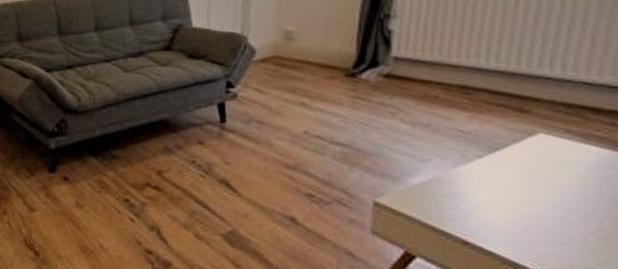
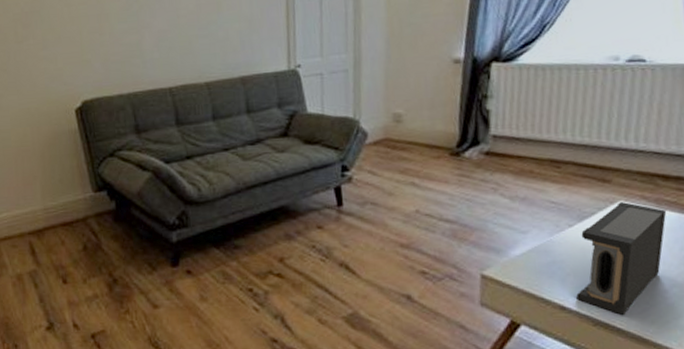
speaker: none [482,135,596,255] -> present [576,202,667,315]

